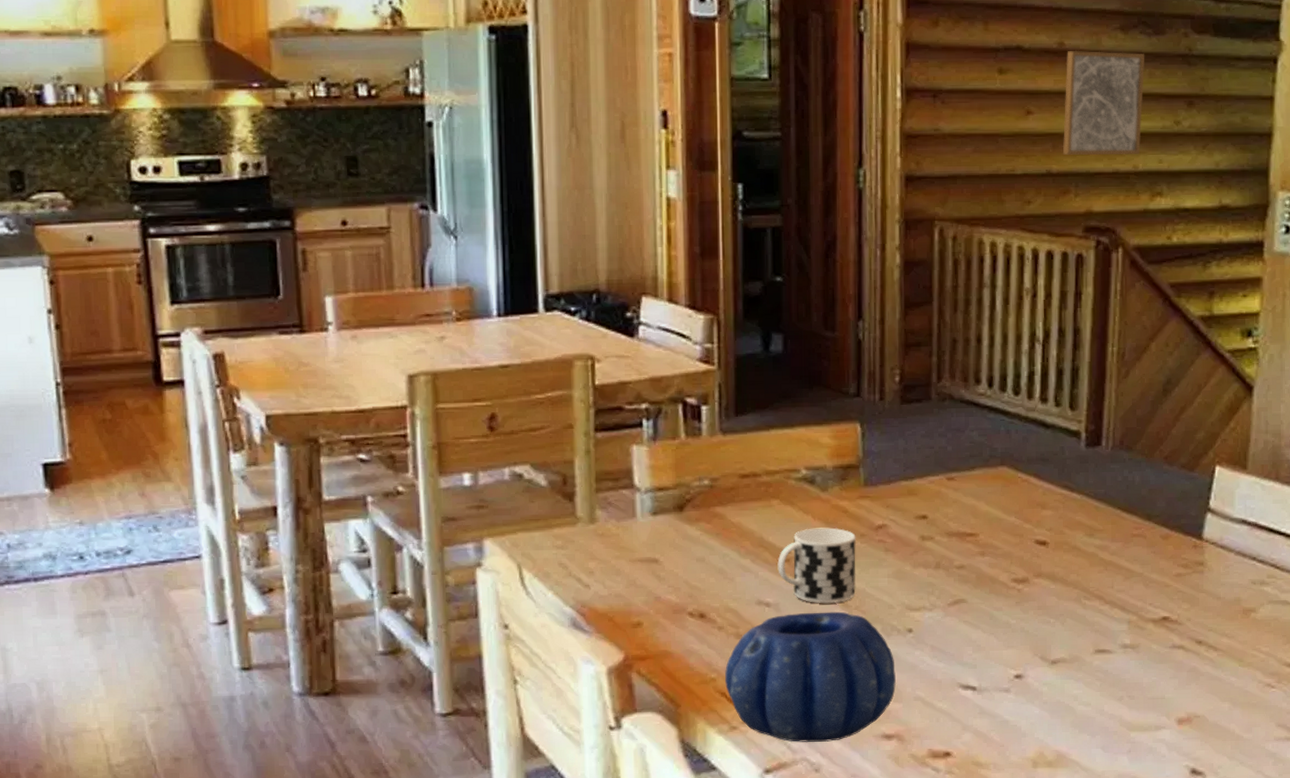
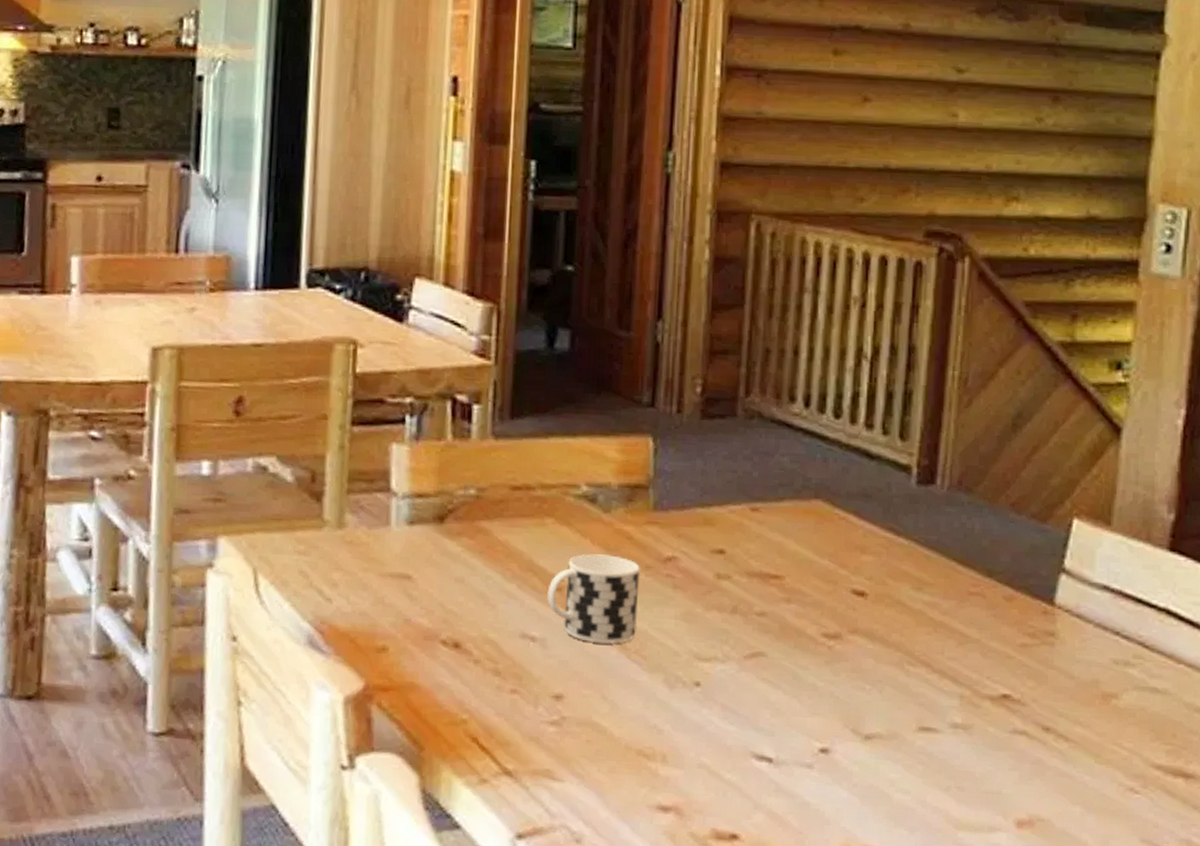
decorative bowl: present [725,611,896,742] -> none [478,652,678,808]
wall art: present [1062,50,1145,155] -> none [903,33,1005,154]

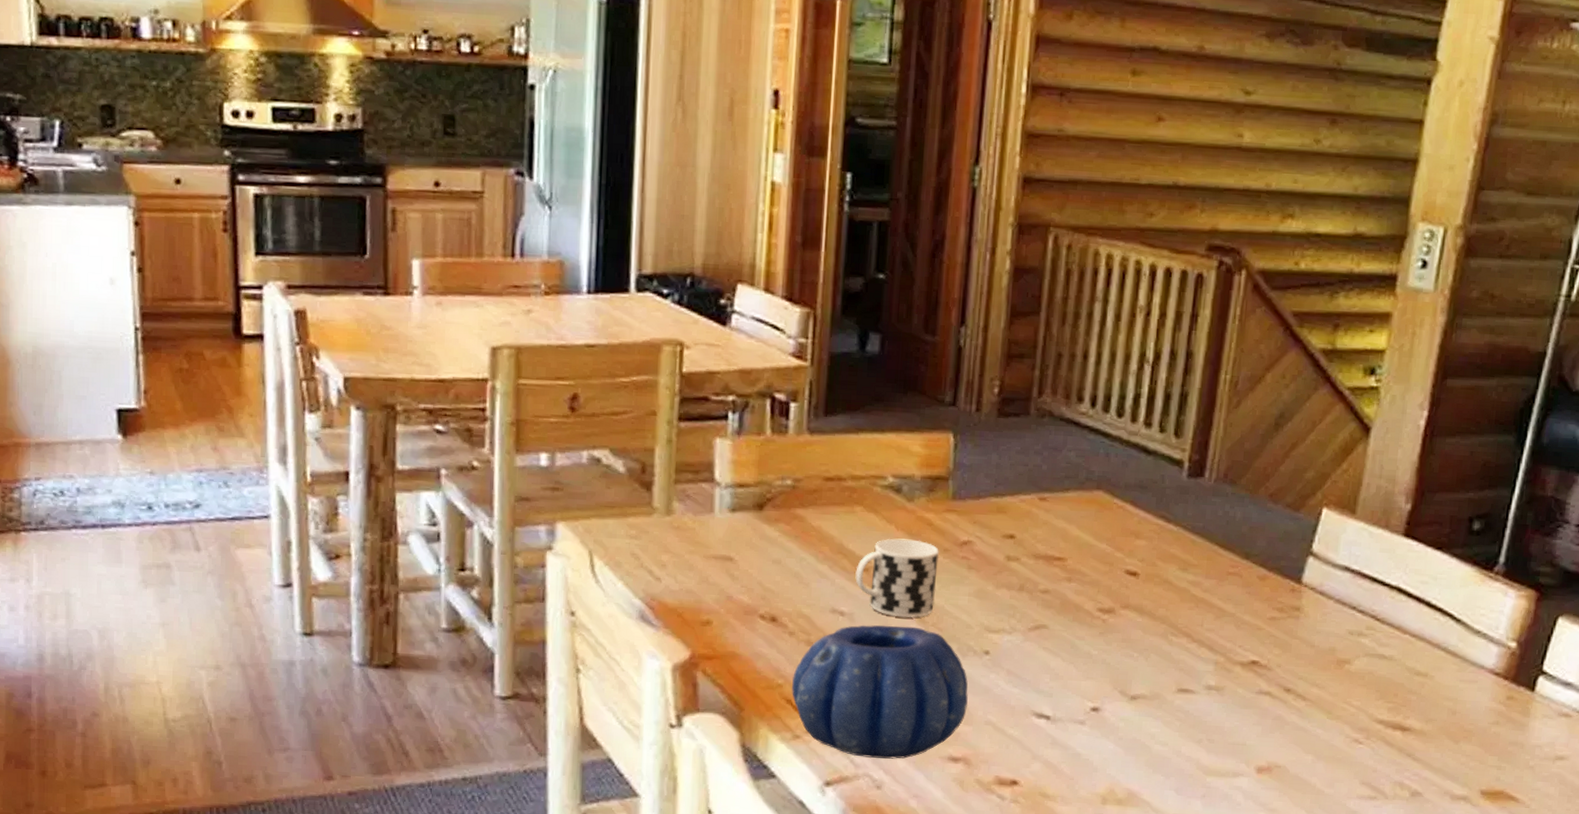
decorative bowl: none [478,652,678,808] -> present [792,625,968,759]

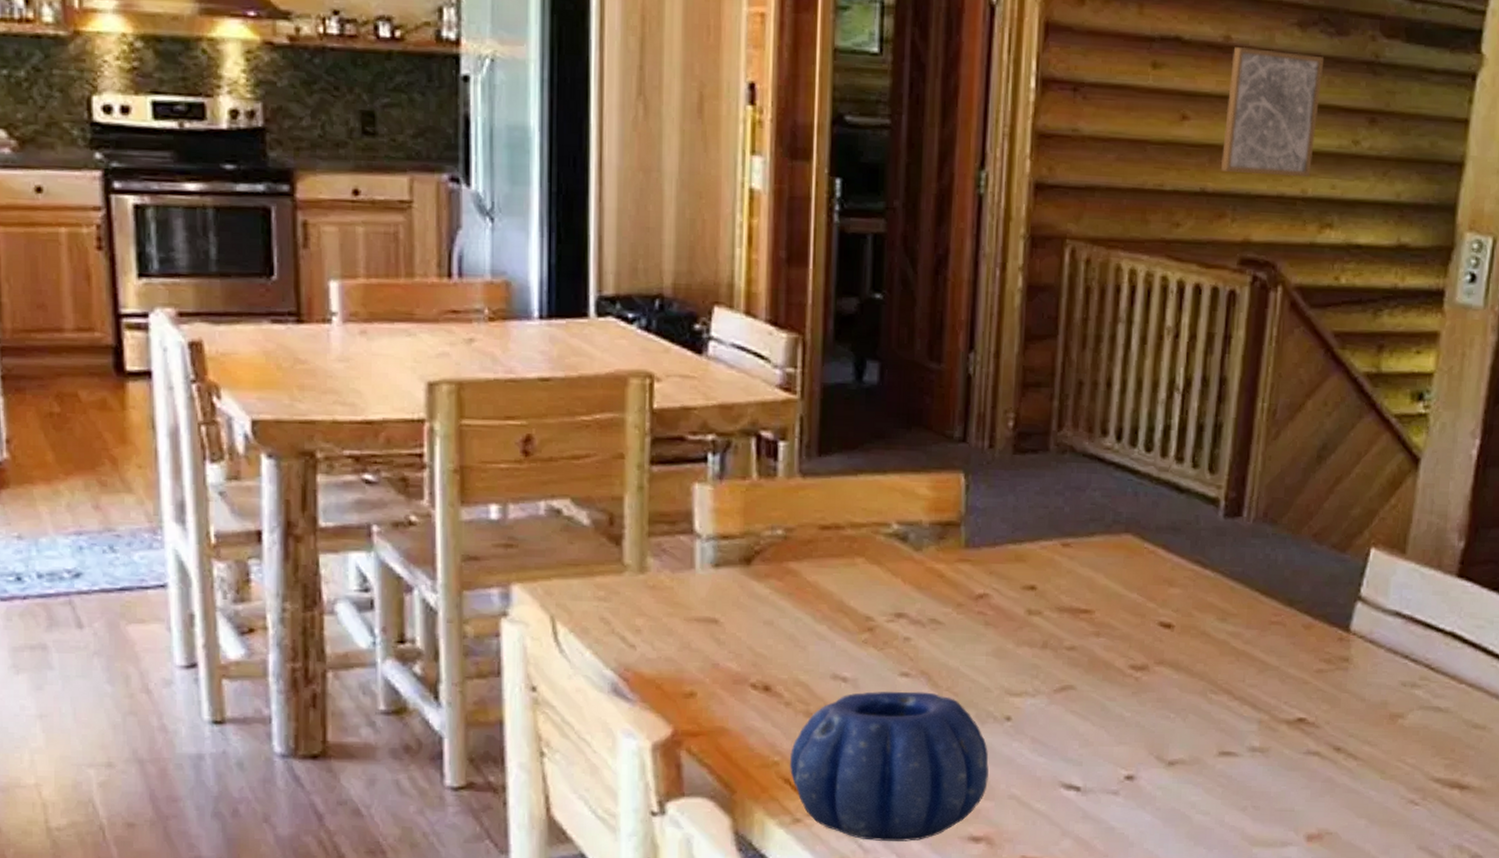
cup: present [855,538,939,618] -> none [858,593,952,682]
wall art: none [1192,55,1290,173] -> present [1220,46,1325,178]

